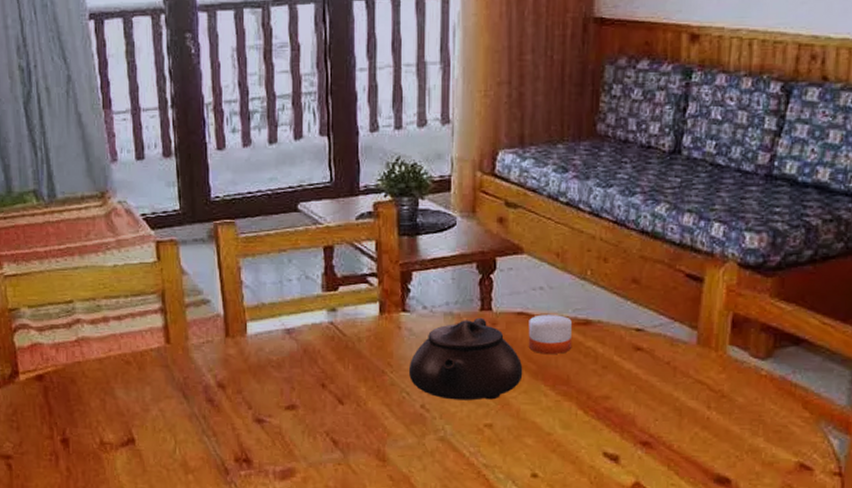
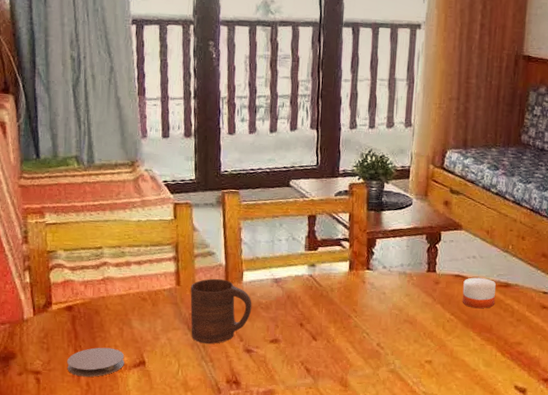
coaster: none [42,423,110,461] -> present [67,347,125,377]
cup: none [183,333,260,414] -> present [190,279,252,344]
teapot: present [408,317,523,401] -> none [369,277,457,342]

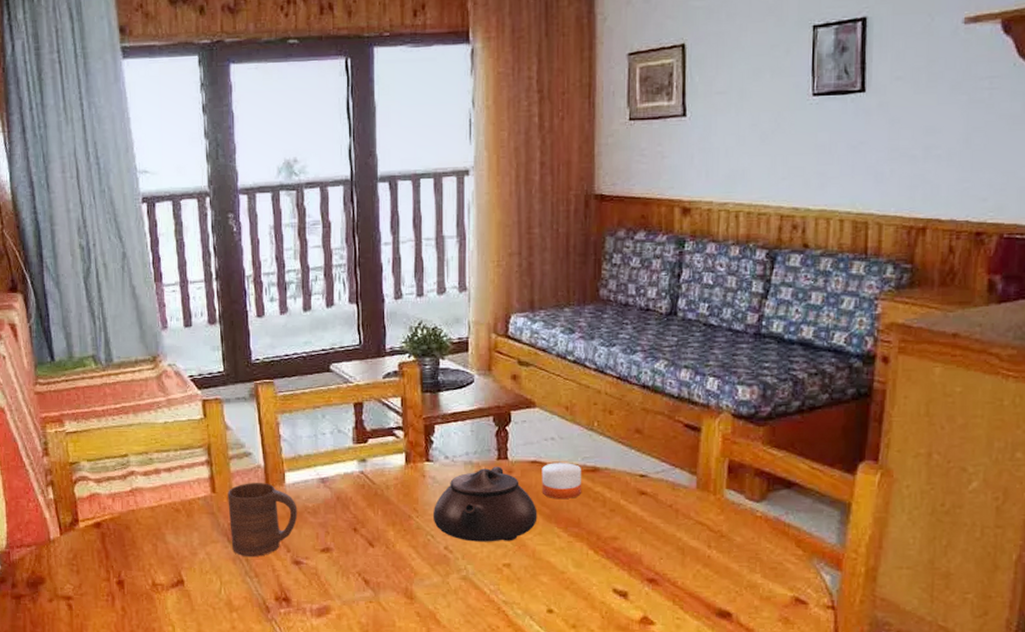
coaster: present [67,347,125,377] -> none [99,566,161,601]
teapot: none [369,277,457,342] -> present [432,466,537,542]

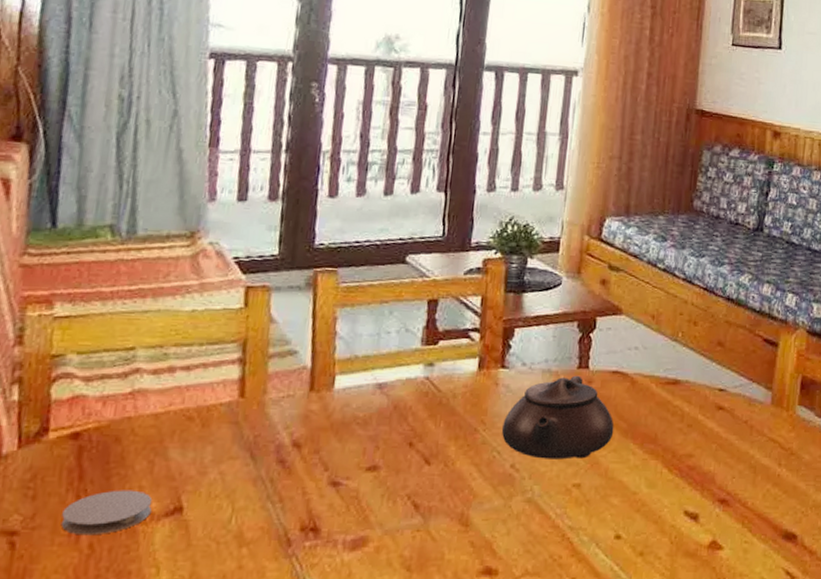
coaster: none [99,566,161,601] -> present [61,490,153,536]
cup: present [228,483,298,556] -> none [254,387,345,476]
candle: present [541,455,581,498] -> none [620,366,662,412]

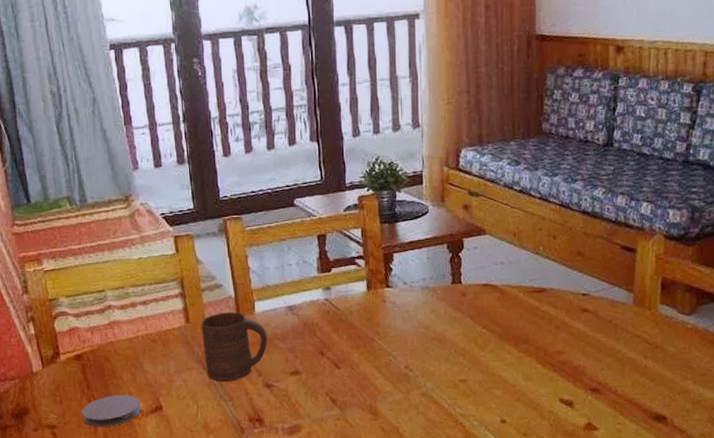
cup: none [254,387,345,476] -> present [201,312,268,381]
teapot: present [501,375,614,460] -> none [393,290,490,360]

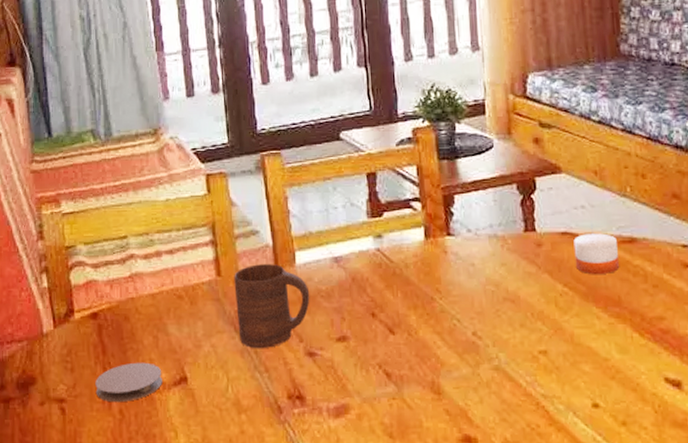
candle: none [493,278,529,318] -> present [573,225,619,274]

